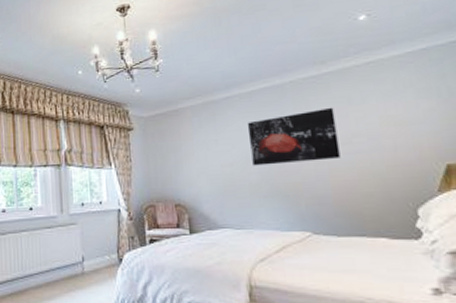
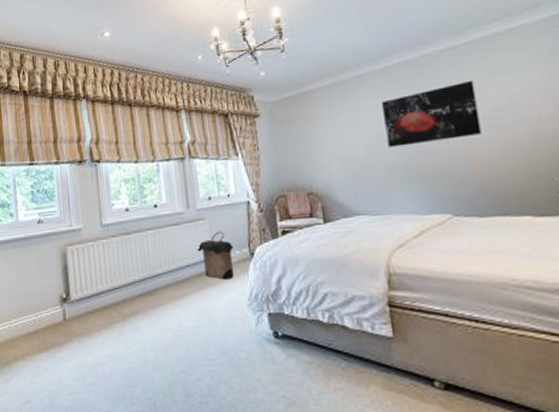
laundry hamper: none [68,236,103,284] -> present [197,231,234,280]

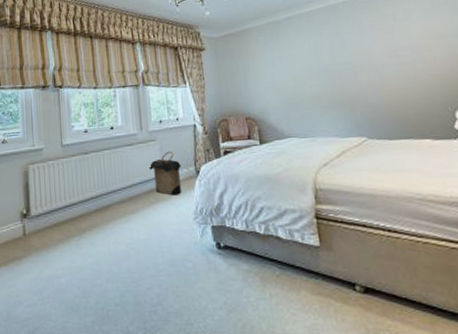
wall art: present [381,80,482,148] -> none [307,24,389,79]

